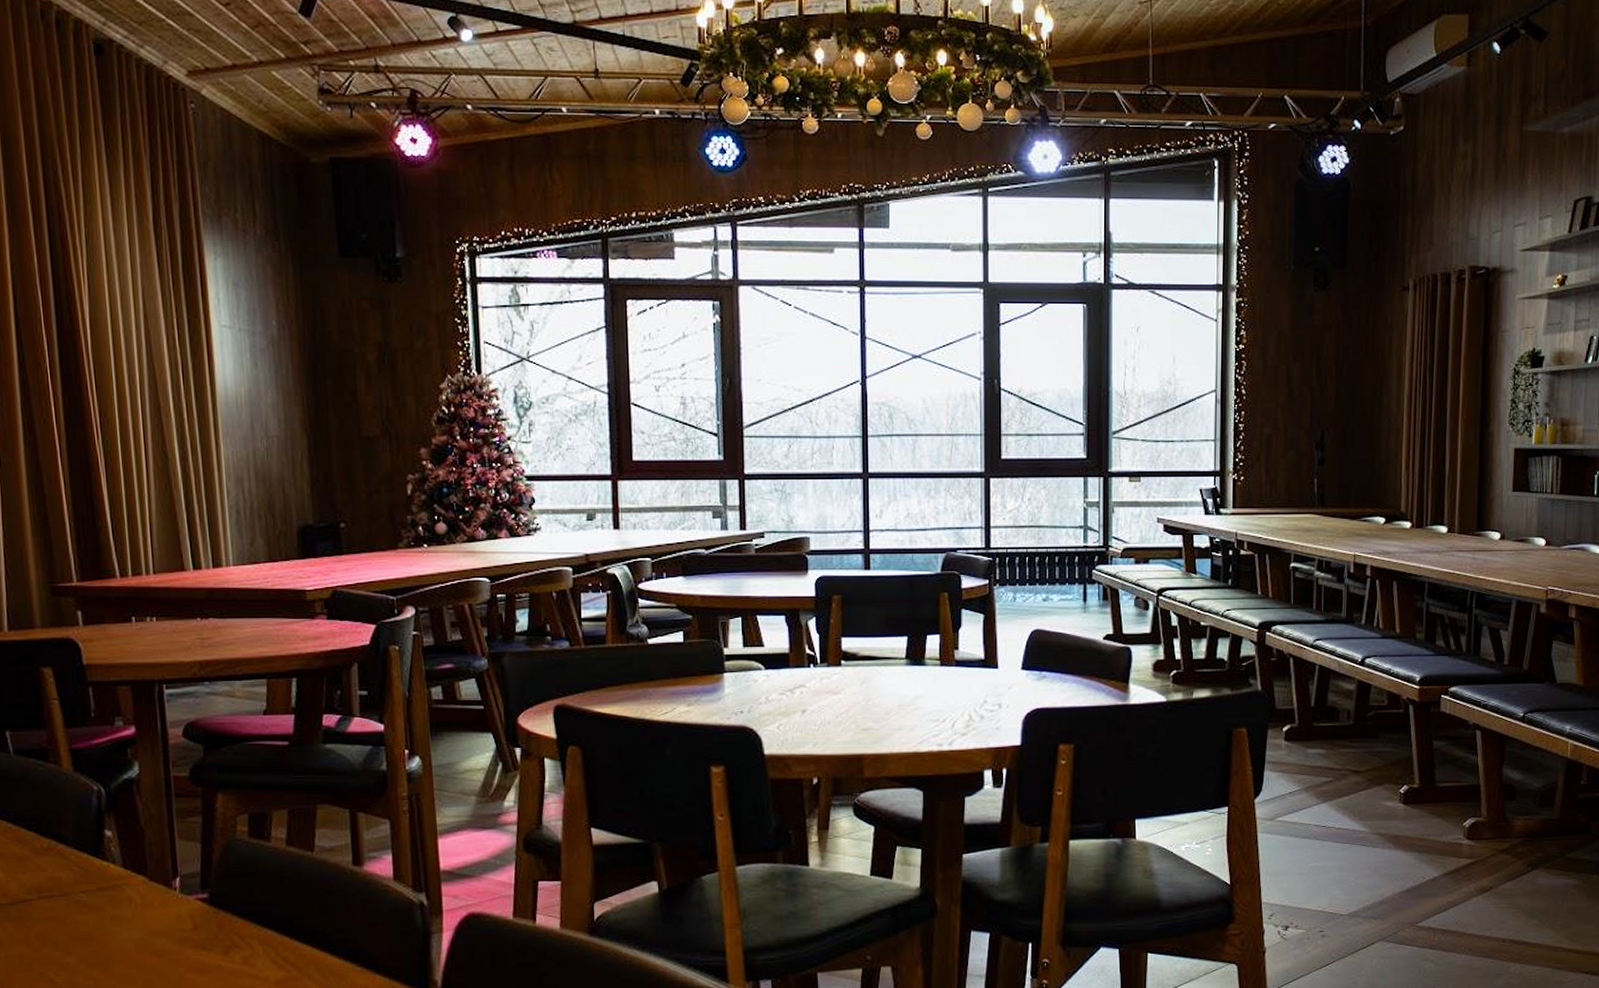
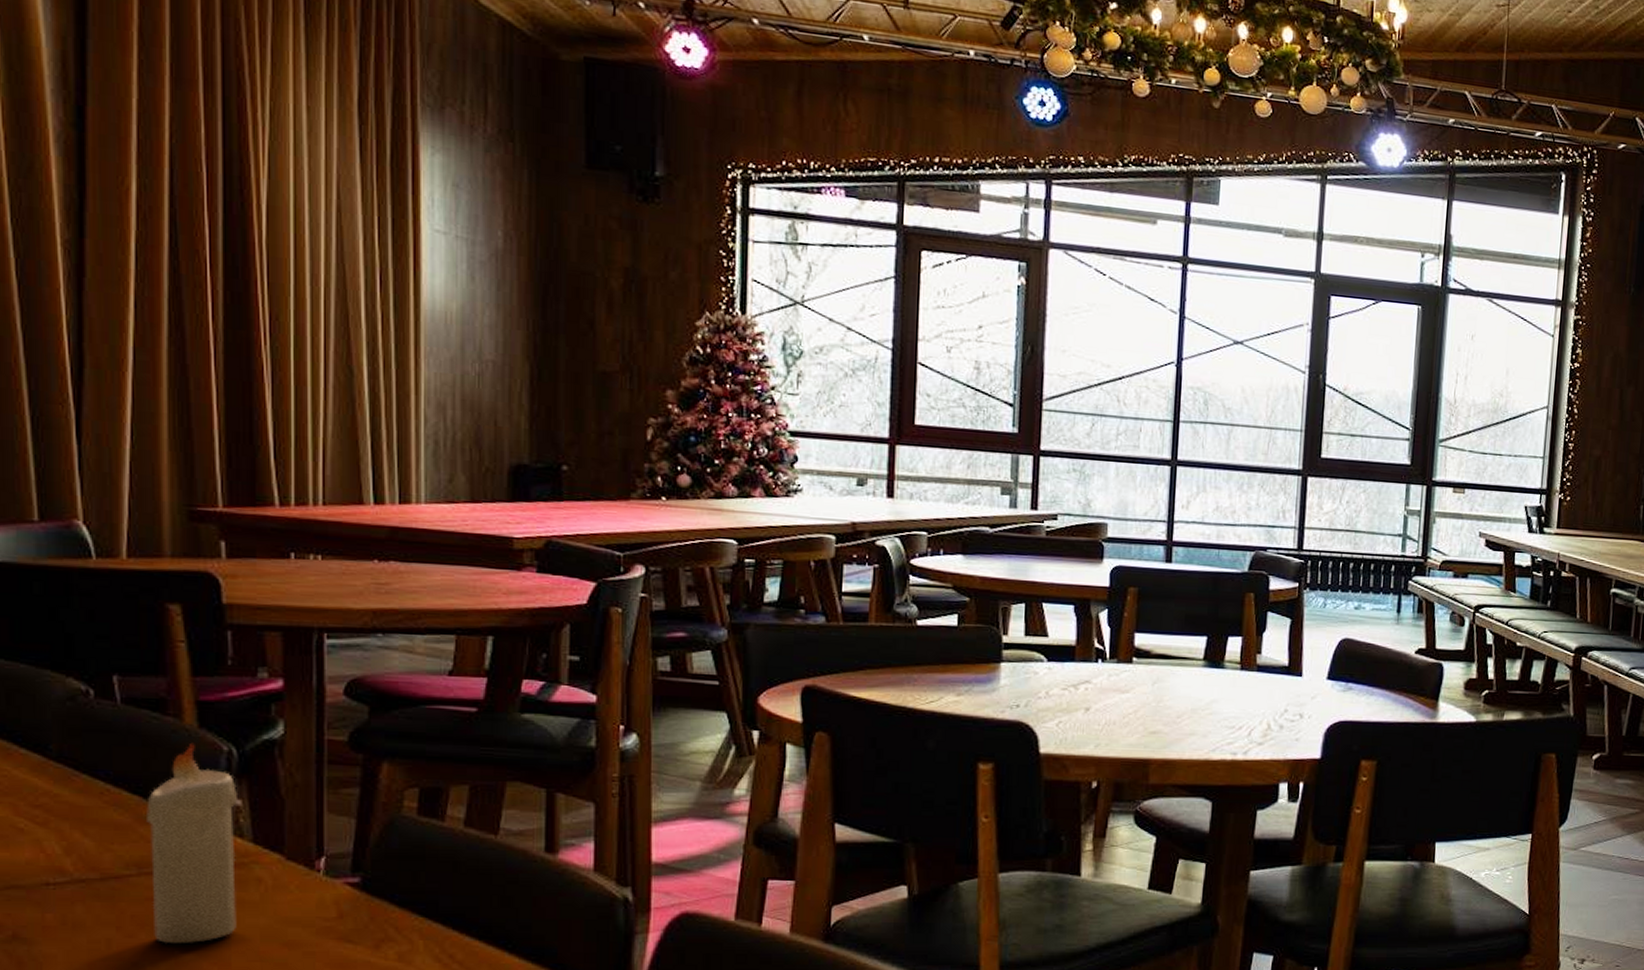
candle: none [39,786,116,957] -> present [145,744,237,944]

